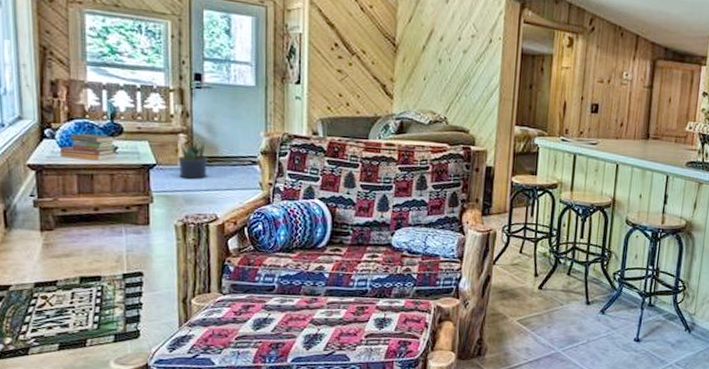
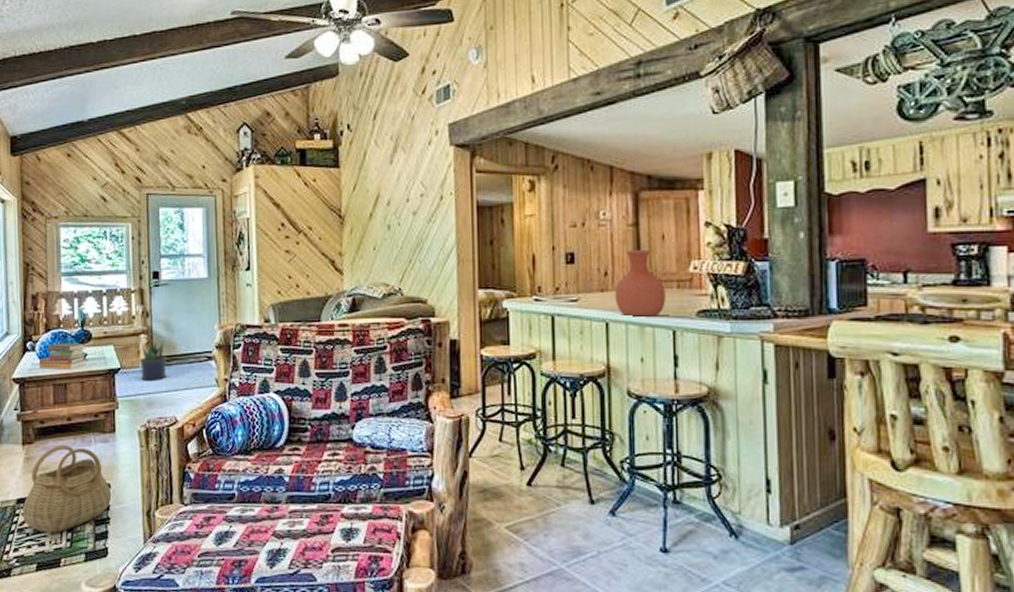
basket: none [41,233,145,316] -> present [22,444,112,533]
vase: none [626,107,666,163] -> present [614,249,666,317]

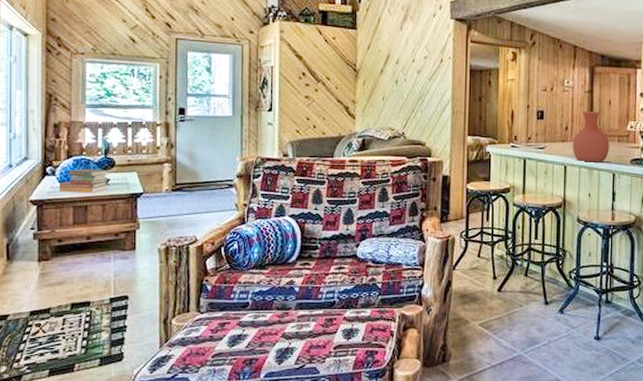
basket: present [22,444,112,533] -> none [35,261,130,341]
planter: present [139,340,167,382] -> none [162,169,190,205]

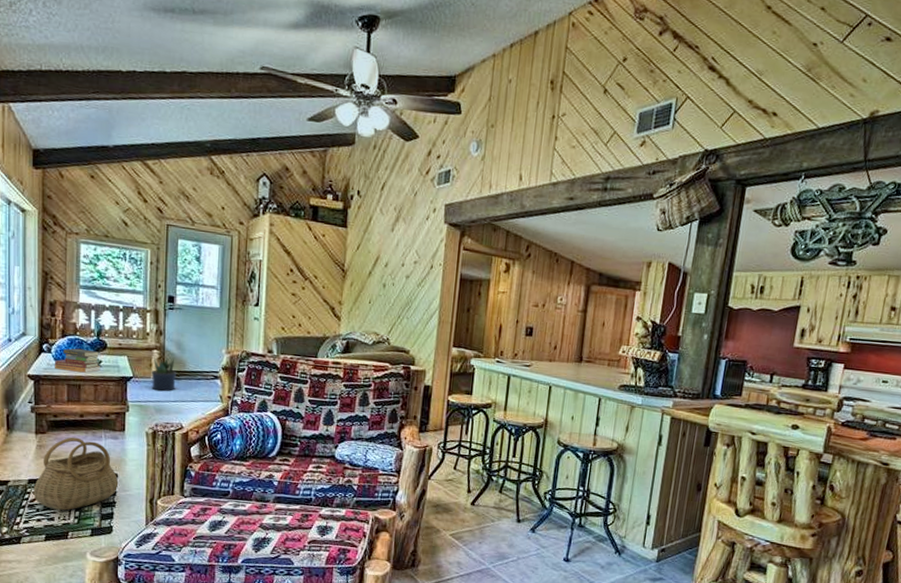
basket: none [35,261,130,341] -> present [33,437,119,511]
planter: none [162,169,190,205] -> present [151,355,177,392]
vase: present [572,110,609,162] -> none [559,330,599,386]

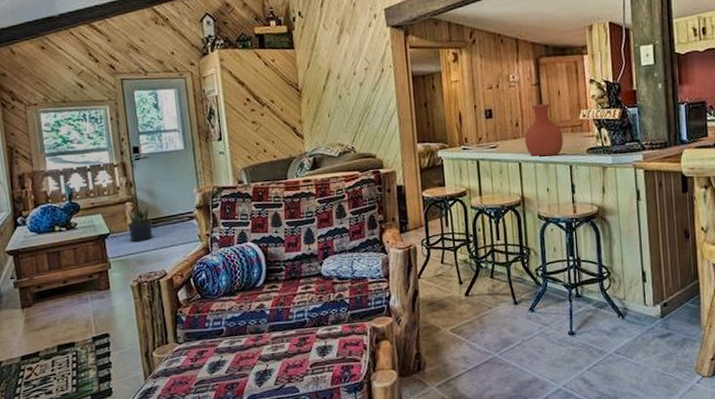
basket: present [33,437,119,511] -> none [27,304,112,382]
books: present [55,348,101,373] -> none [31,215,77,241]
vase: none [559,330,599,386] -> present [524,104,564,157]

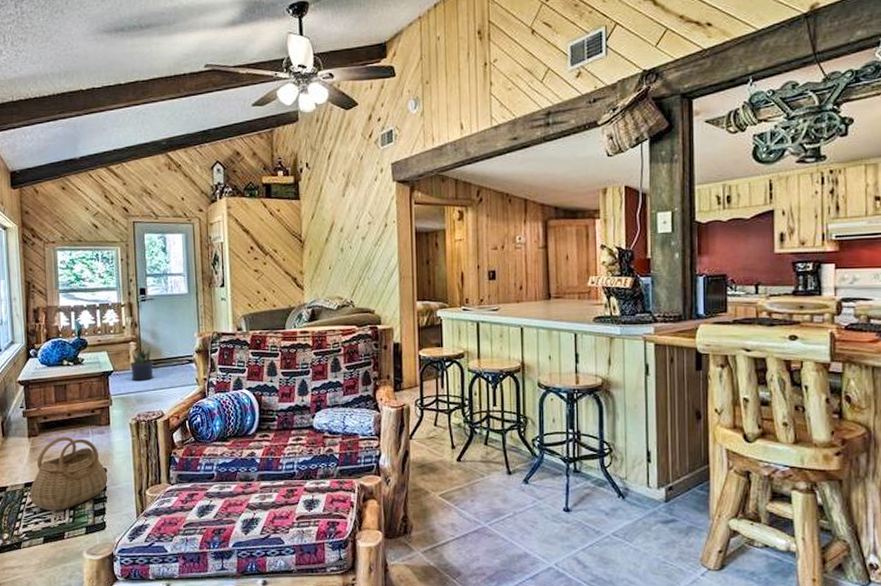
basket: none [27,304,112,382] -> present [29,436,108,511]
vase: present [524,104,564,157] -> none [528,267,569,323]

